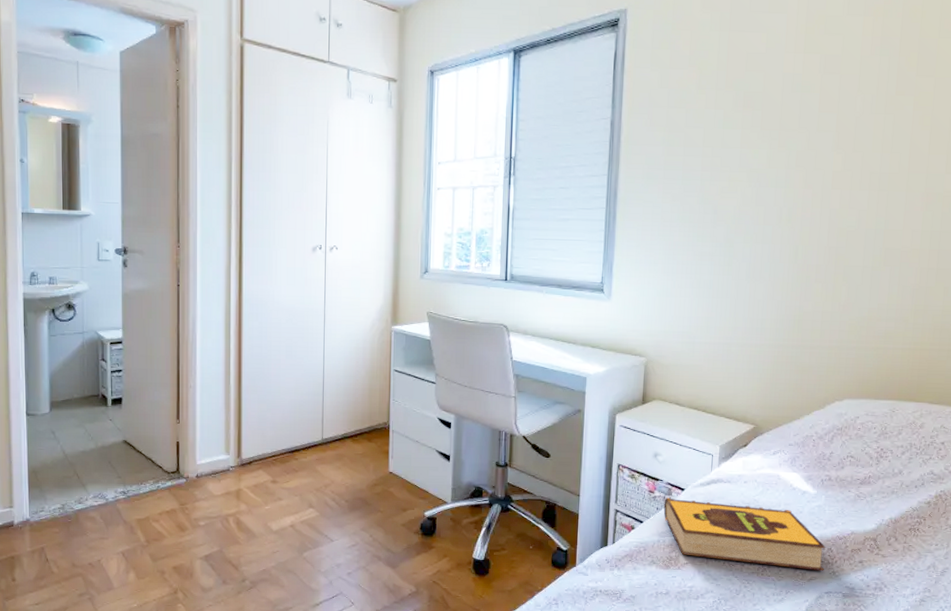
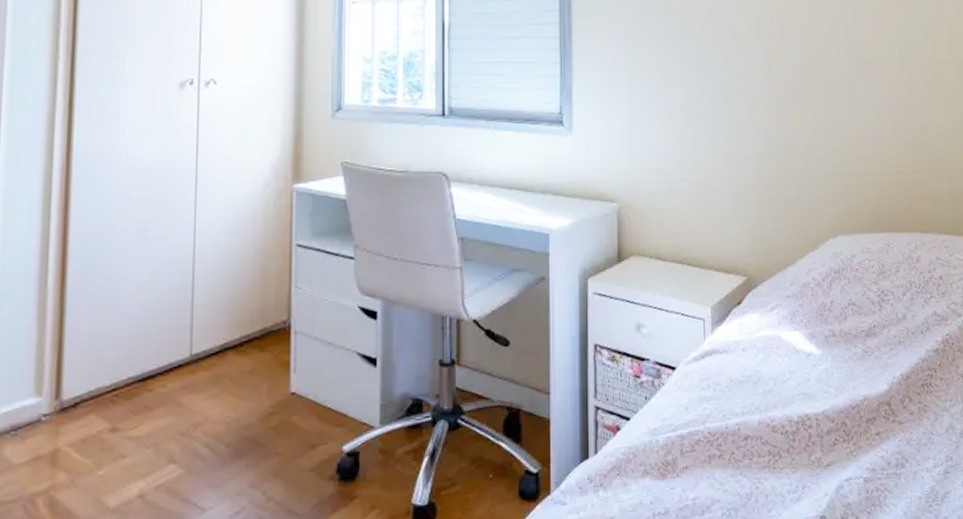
hardback book: present [663,498,826,571] -> none [653,378,841,457]

